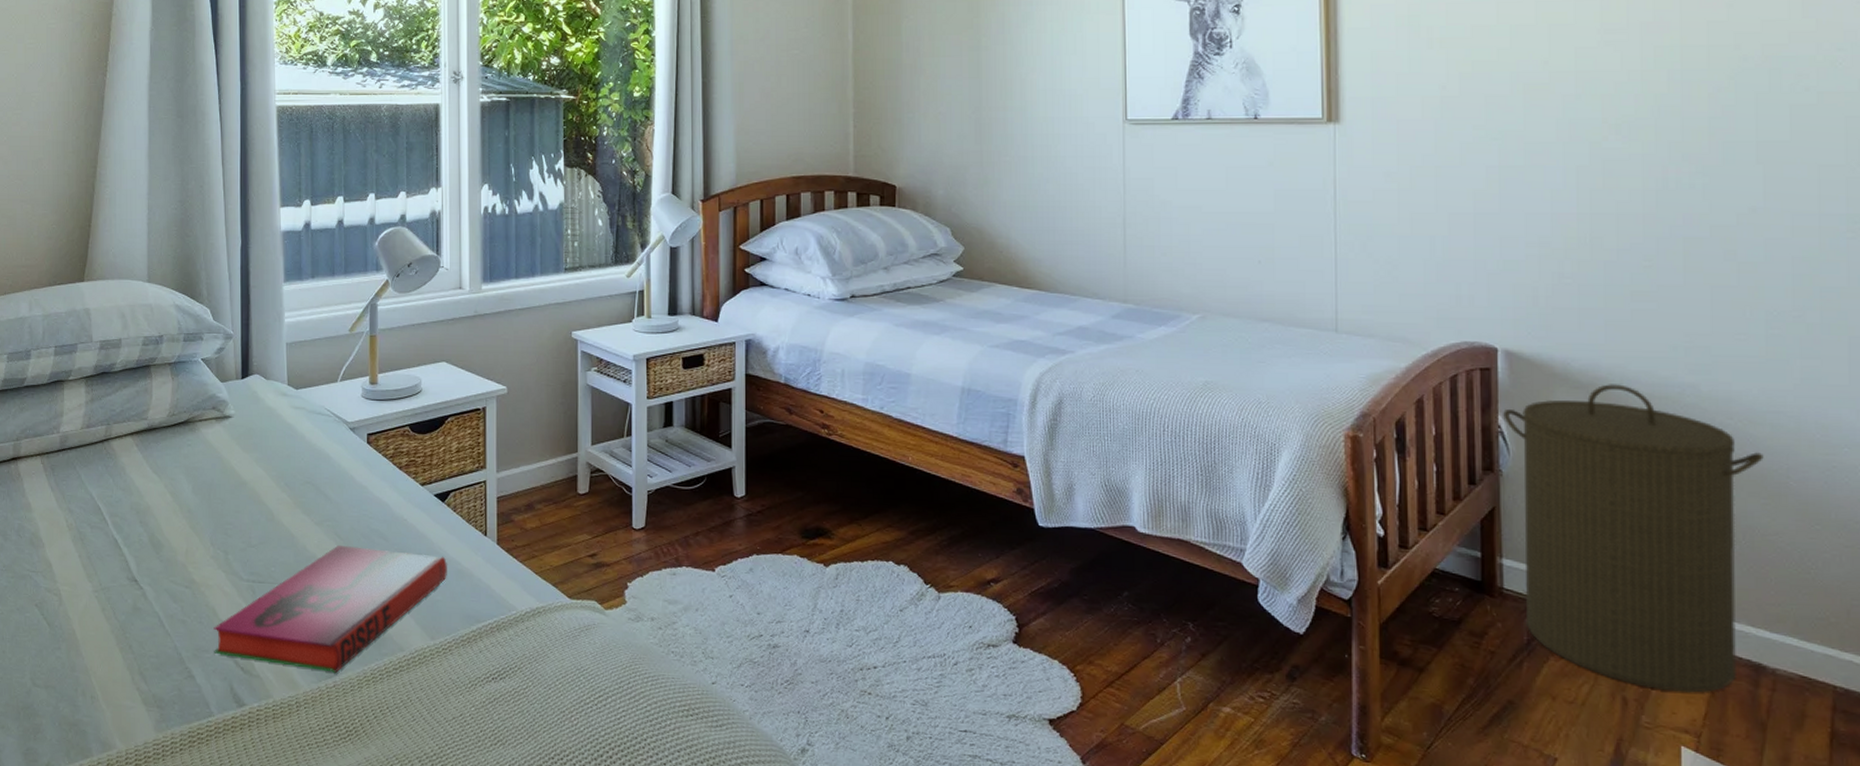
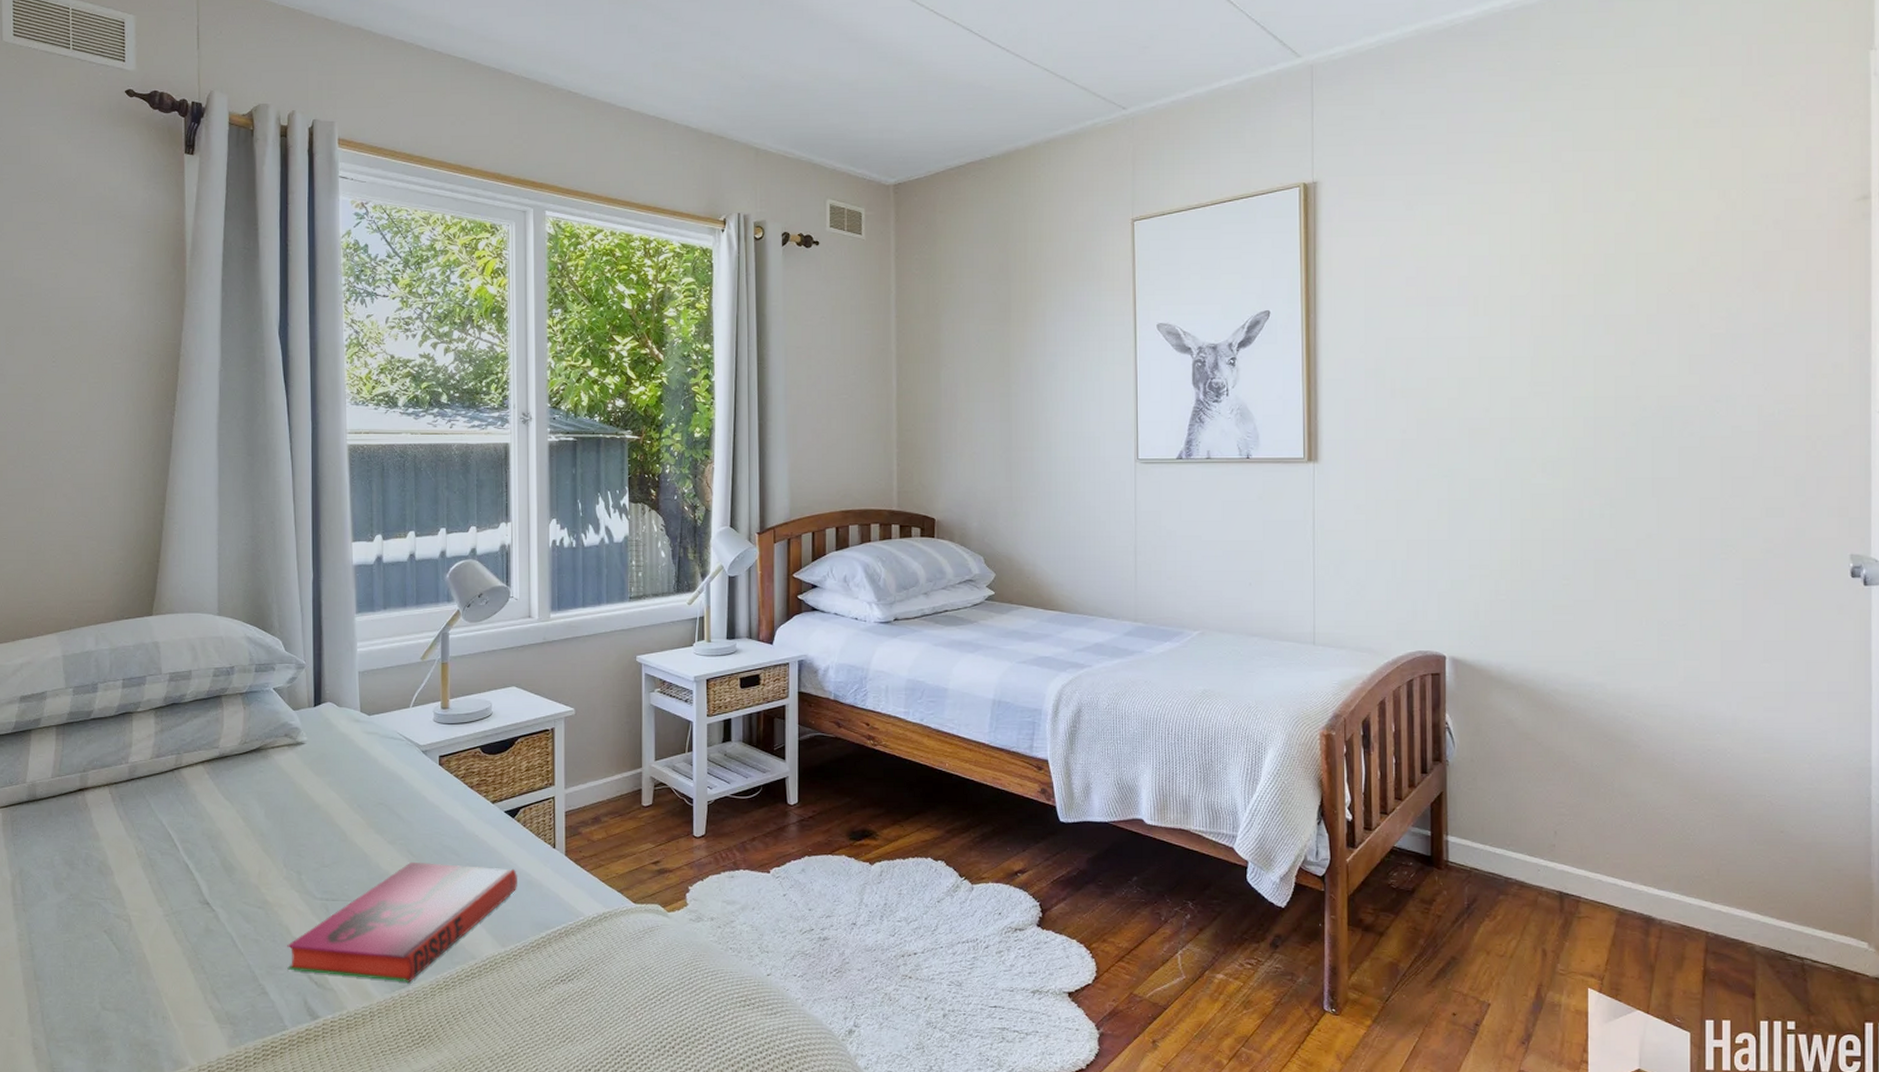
laundry hamper: present [1503,384,1764,693] -> none [1450,685,1655,943]

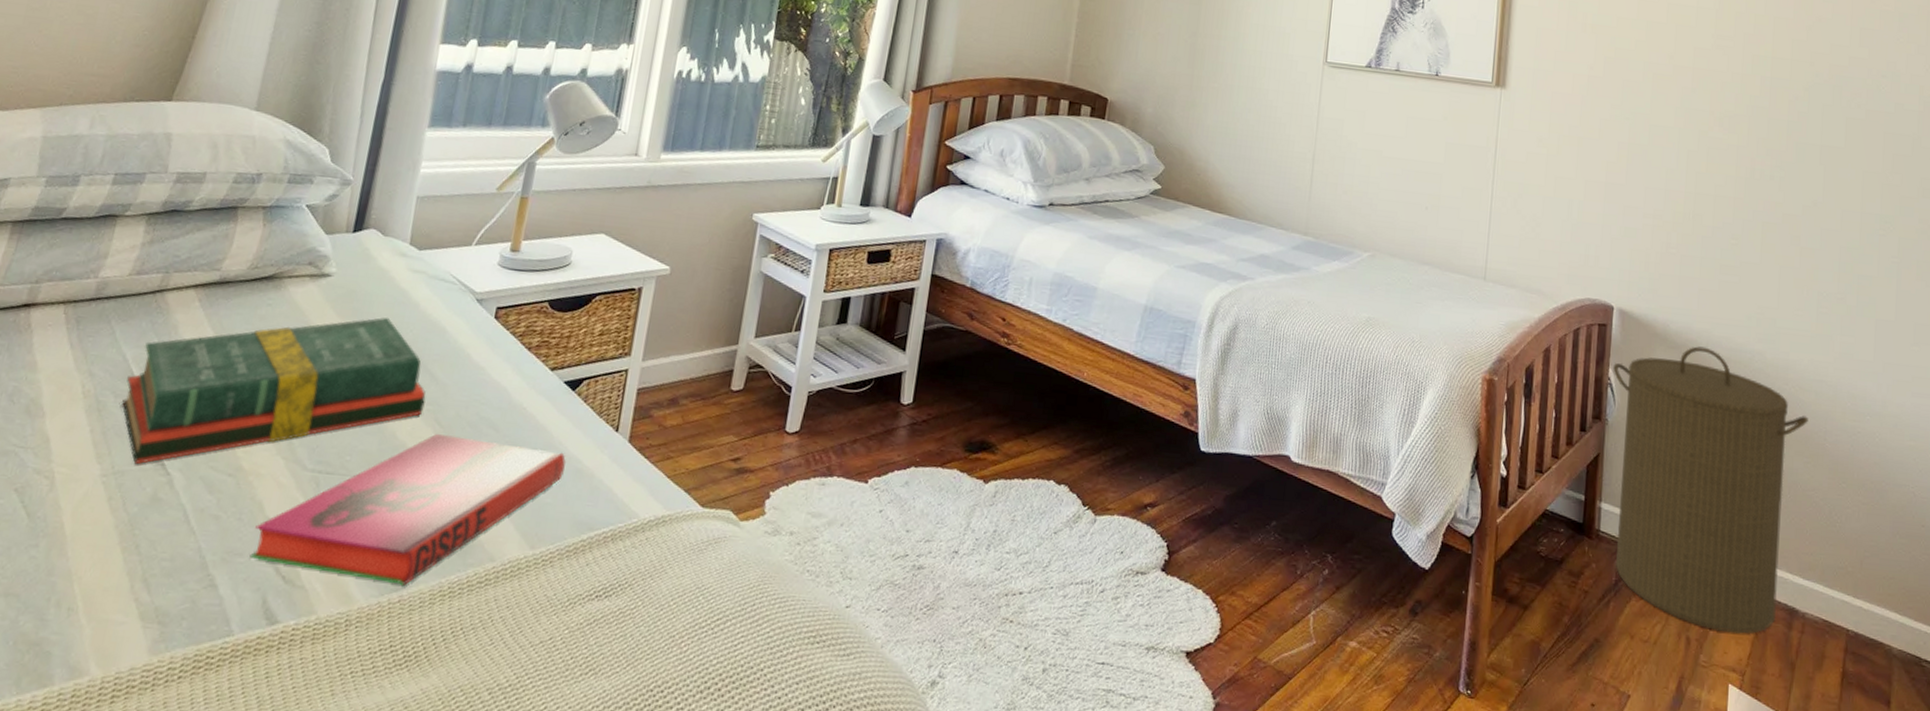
hardback book: none [167,773,397,905] -> present [121,317,426,465]
laundry hamper: none [1450,685,1655,943] -> present [1613,346,1809,634]

